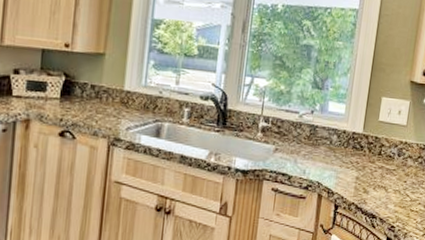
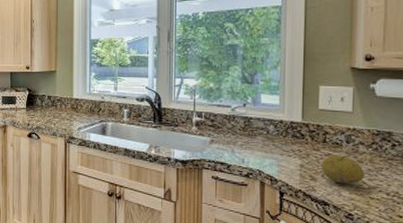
fruit: none [374,167,409,197] -> present [321,155,365,184]

